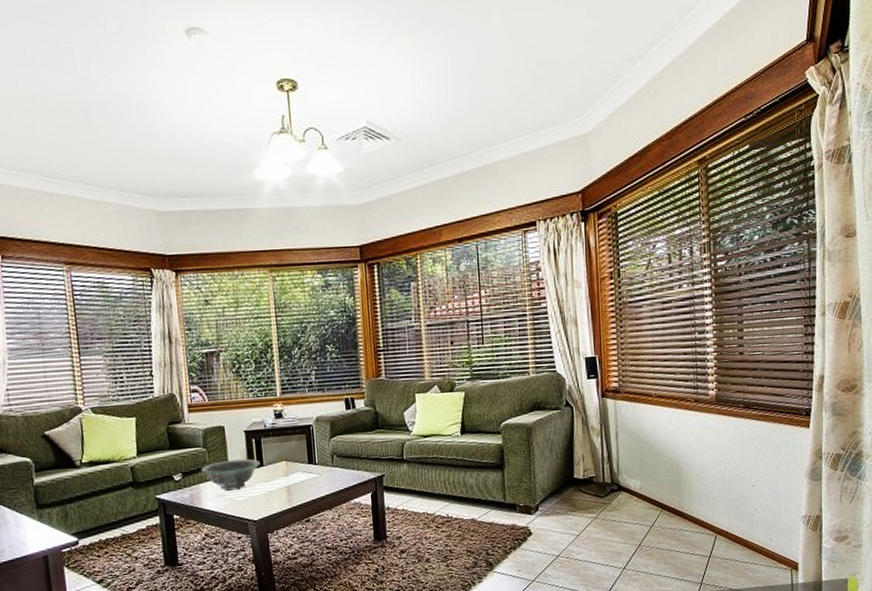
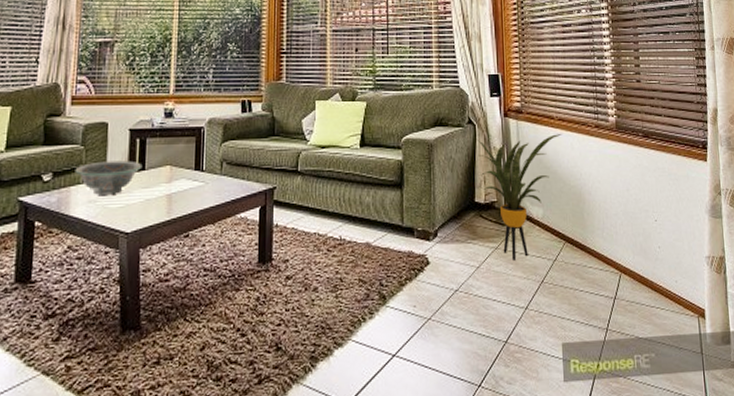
house plant: none [574,410,661,528] -> present [476,134,562,260]

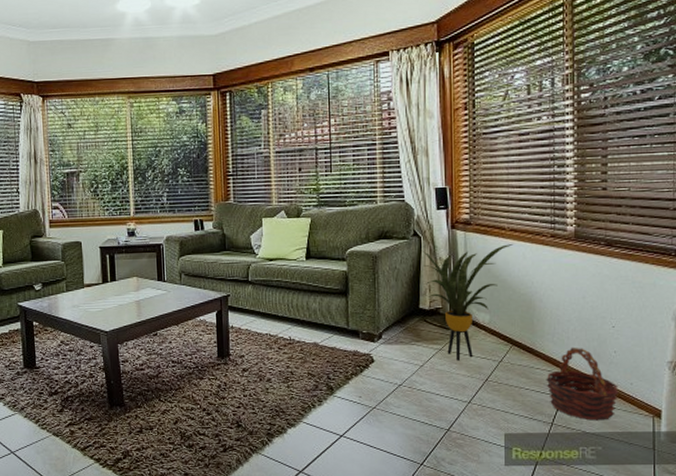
decorative bowl: present [75,160,142,196] -> none [59,273,113,302]
basket: none [598,242,666,324] -> present [546,347,618,421]

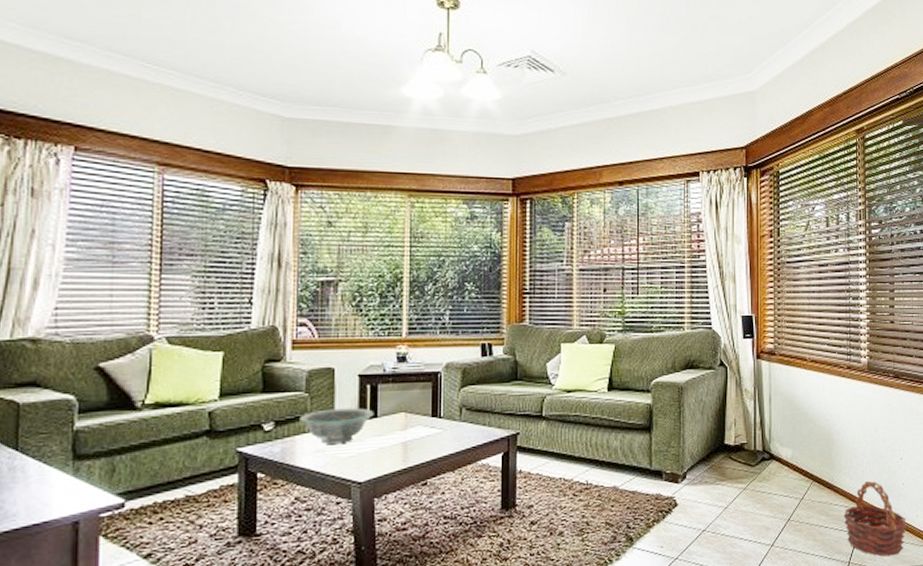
decorative bowl: none [59,273,113,302] -> present [299,408,374,445]
house plant: present [422,244,514,361] -> none [728,375,814,500]

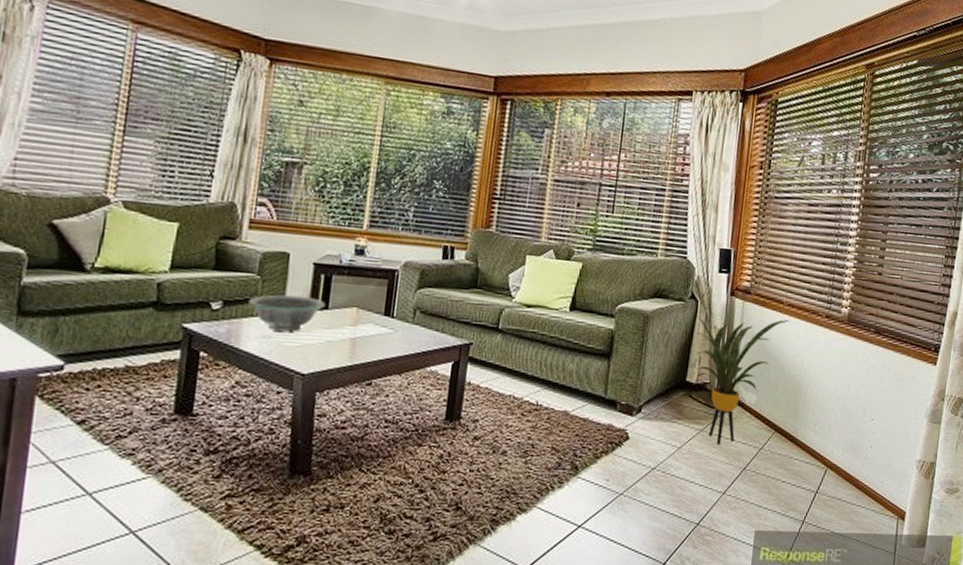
house plant: none [728,375,814,500] -> present [696,315,790,445]
basket: present [843,480,906,556] -> none [803,438,870,520]

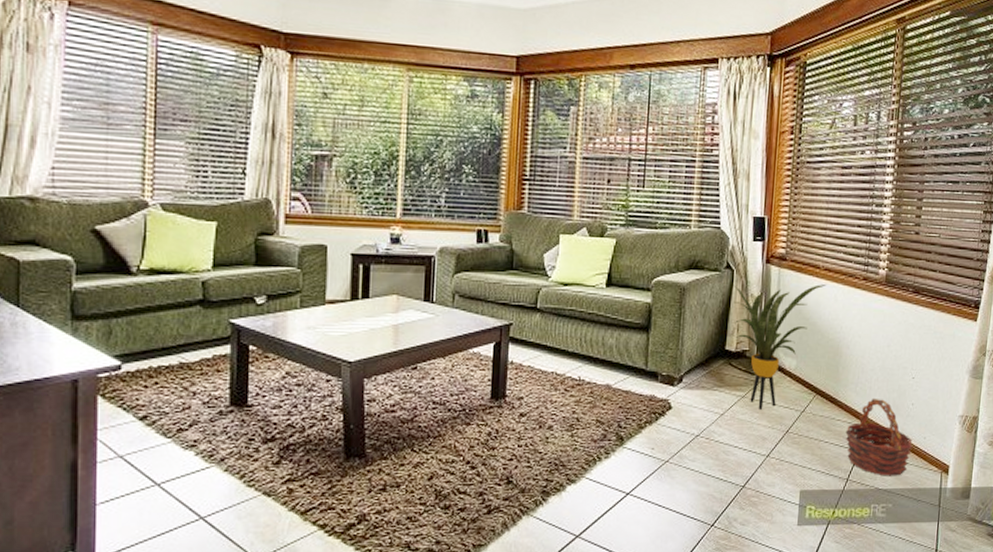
decorative bowl: present [248,294,326,333] -> none [291,286,366,323]
basket: none [803,438,870,520] -> present [845,398,913,476]

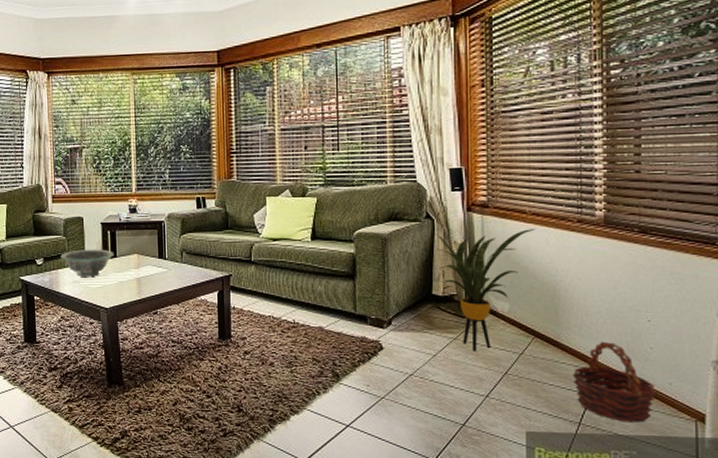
decorative bowl: none [291,286,366,323] -> present [60,249,114,278]

